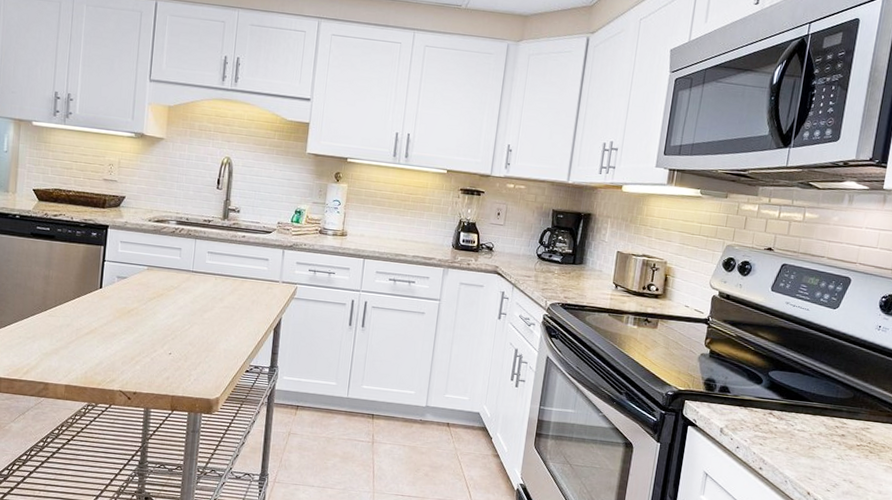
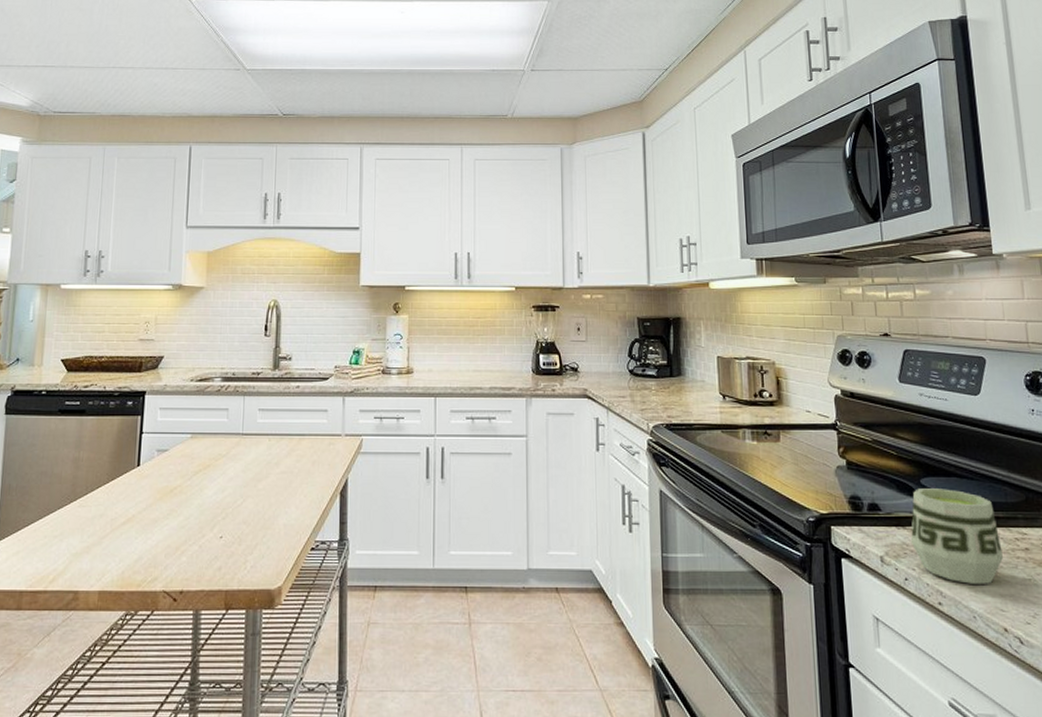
cup: none [748,379,825,458] -> present [910,488,1004,584]

